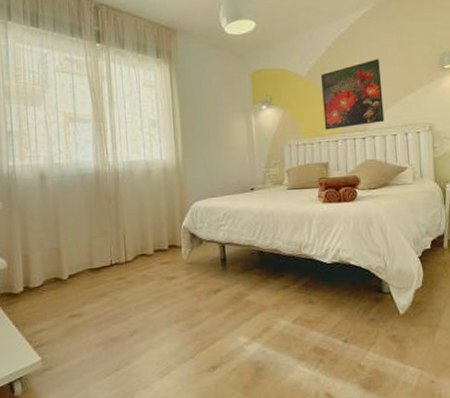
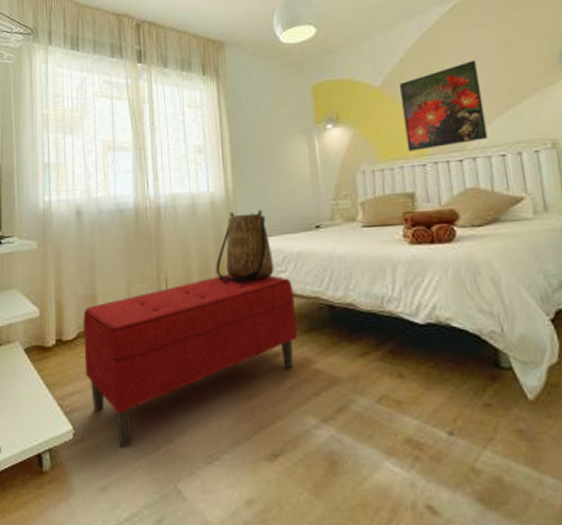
bench: none [49,228,234,371] -> present [83,274,297,447]
tote bag: none [167,175,216,235] -> present [216,209,274,283]

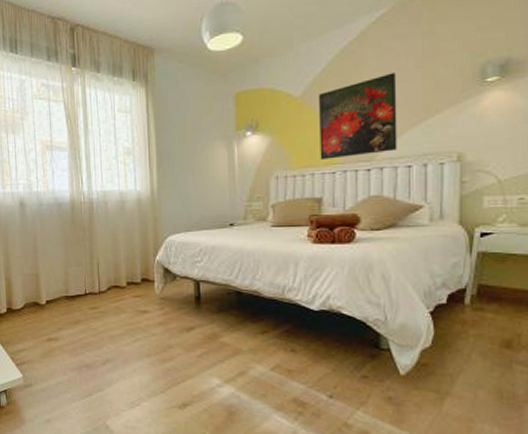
bench: present [83,274,297,447] -> none [28,262,208,393]
tote bag: present [216,209,274,283] -> none [140,208,191,270]

